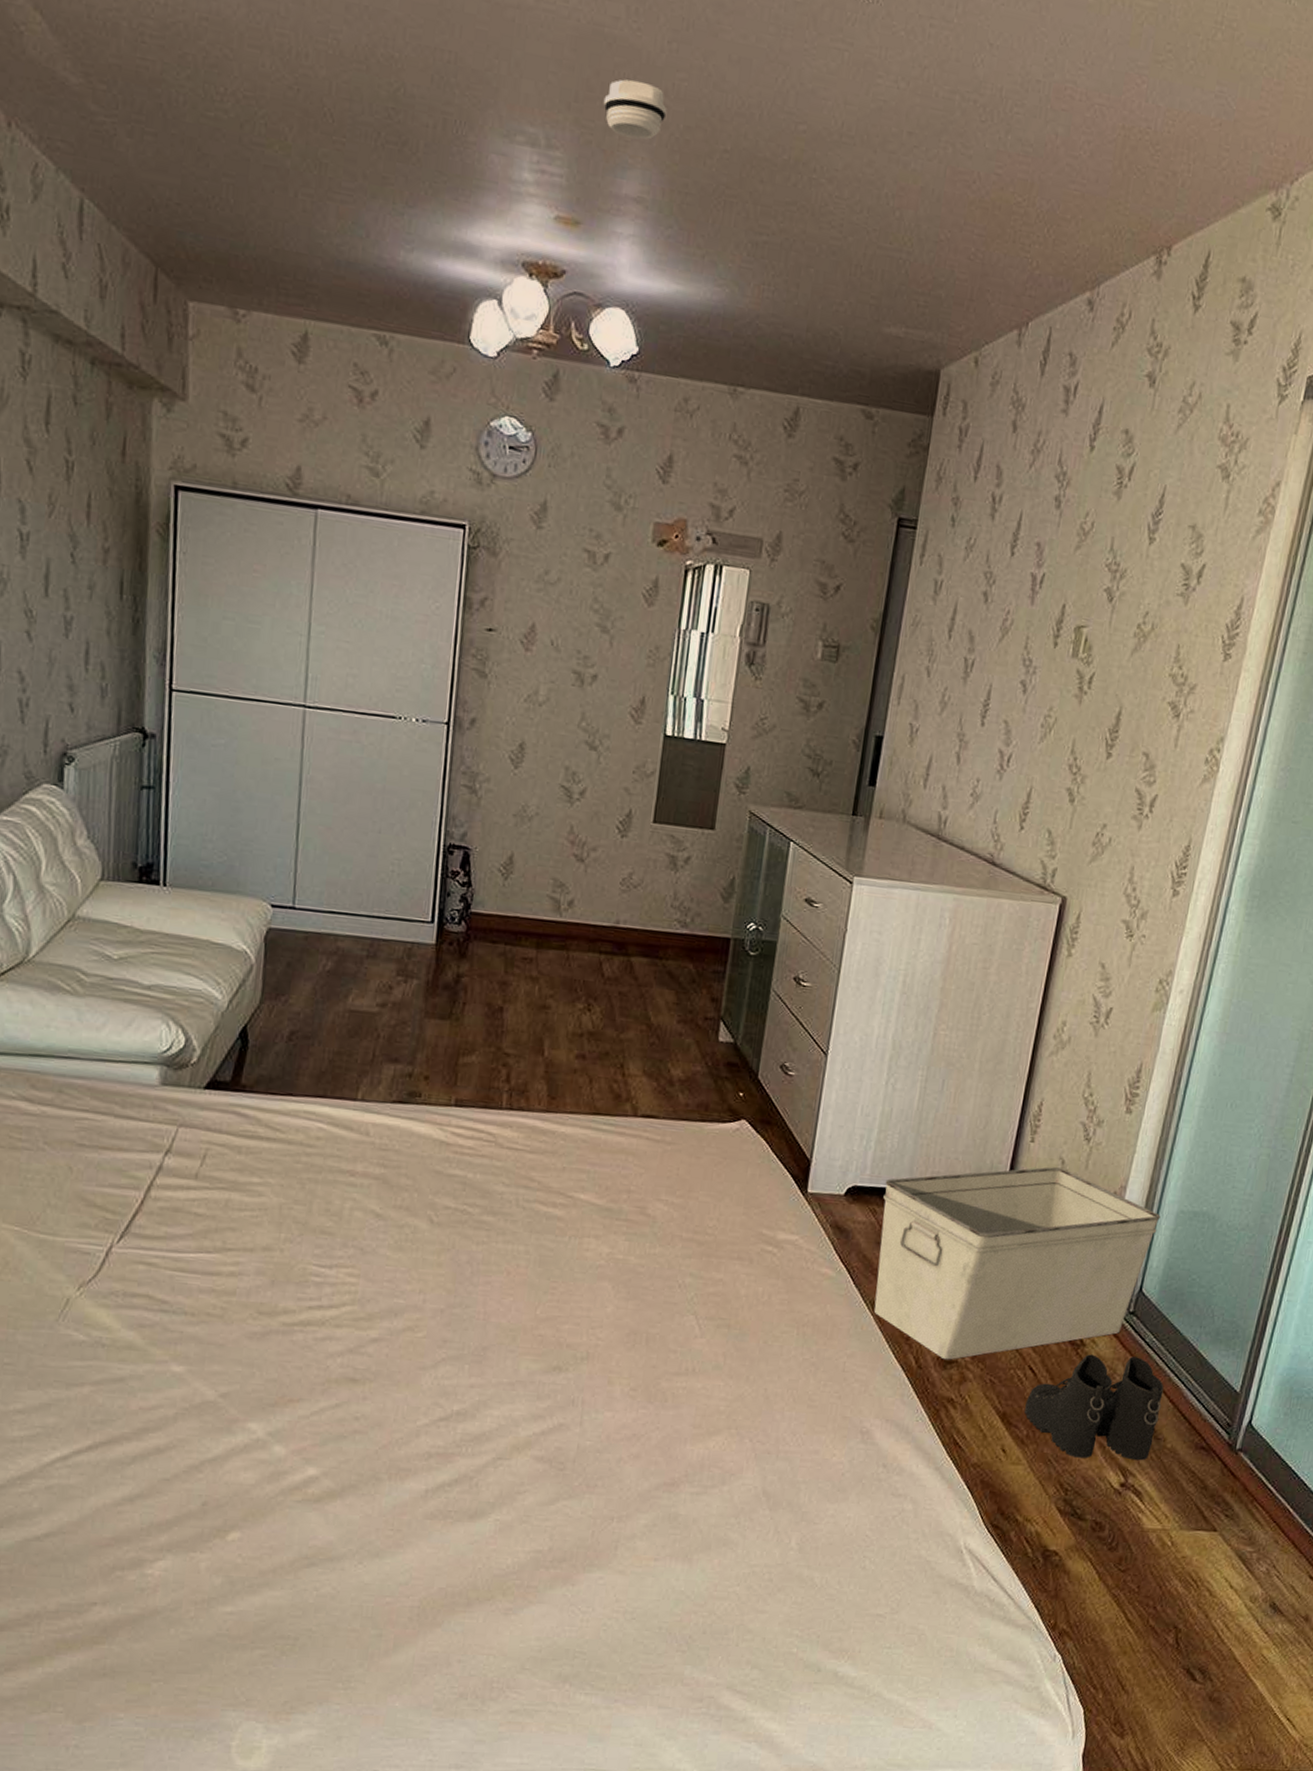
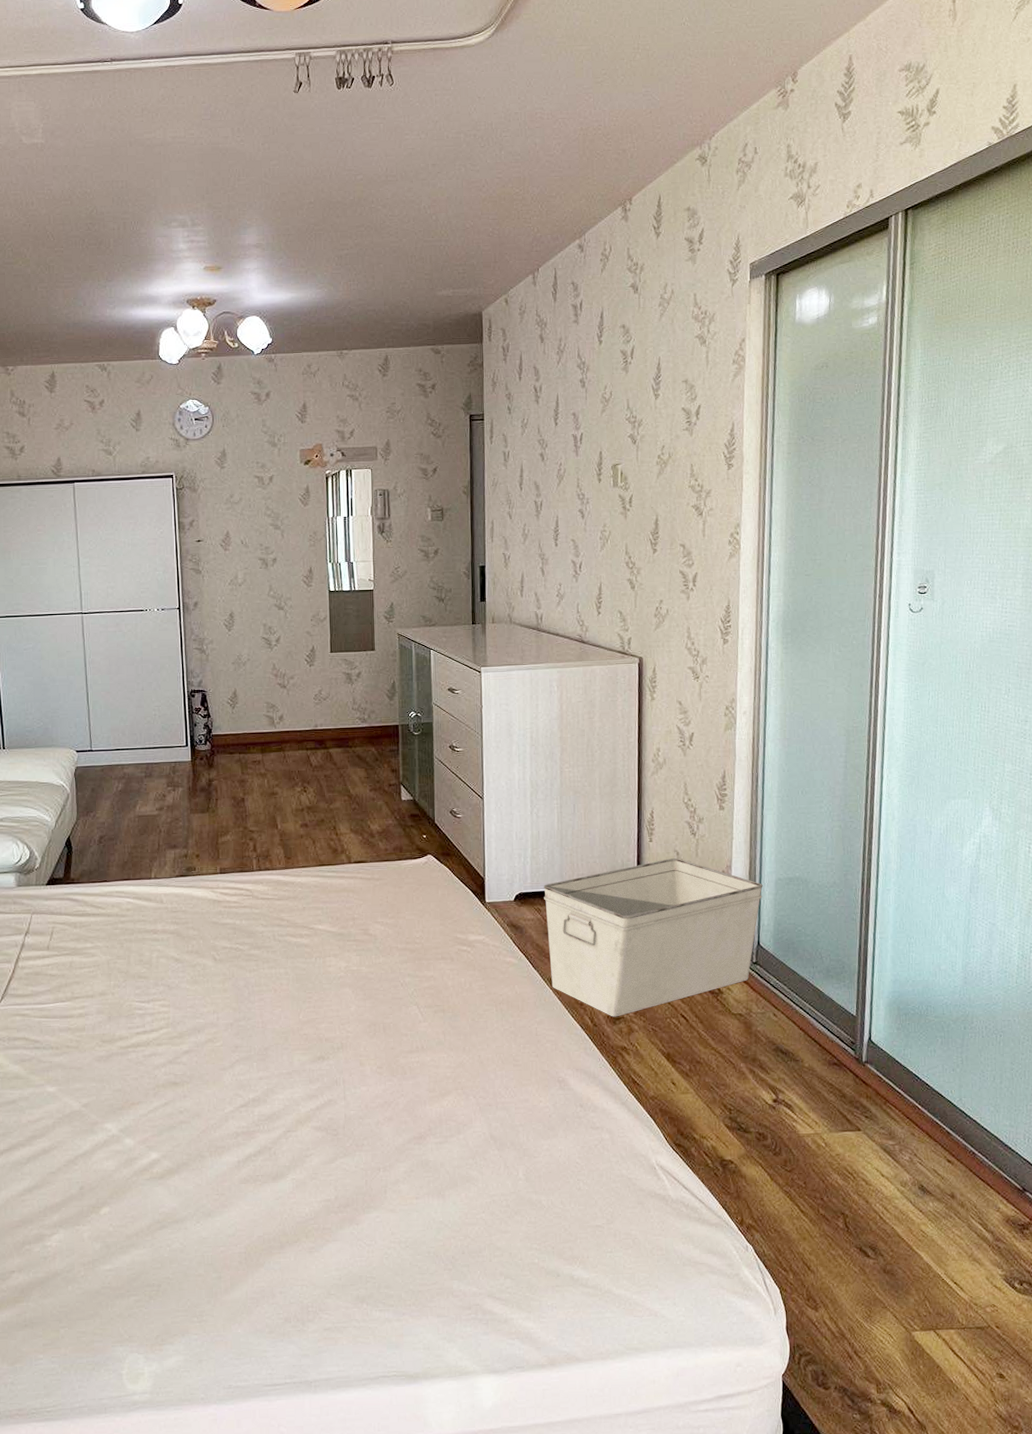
smoke detector: present [603,79,667,140] -> none [225,172,268,208]
boots: present [1024,1354,1164,1461] -> none [684,997,794,1083]

